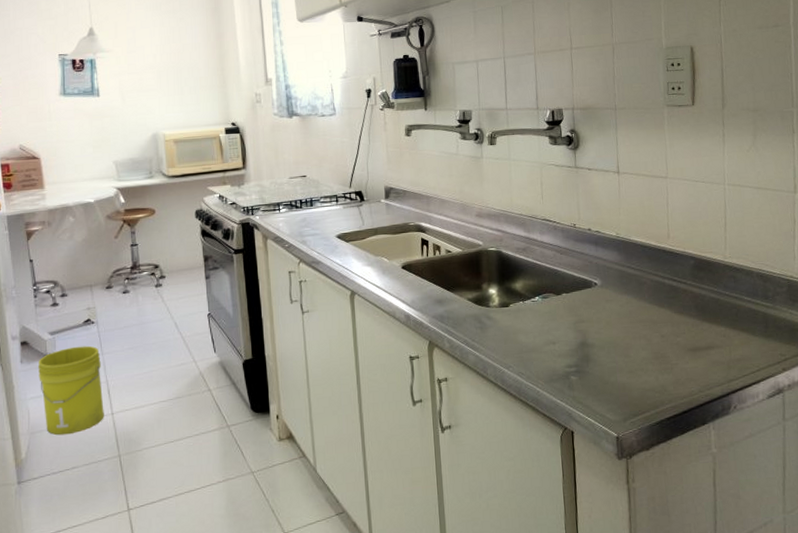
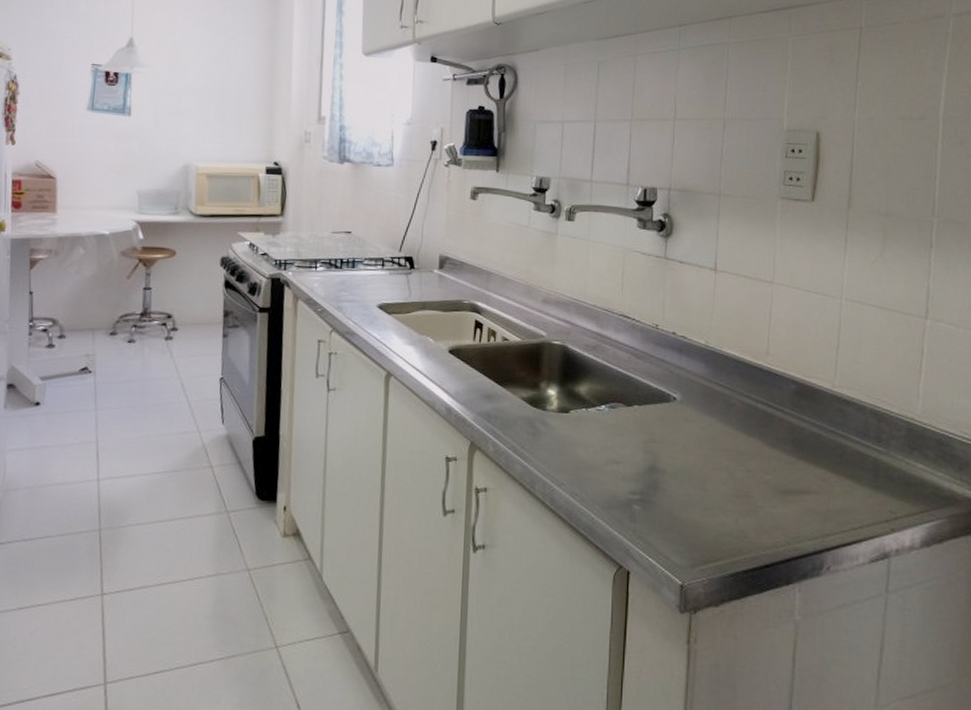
bucket: present [38,345,104,435] -> none [21,397,94,497]

